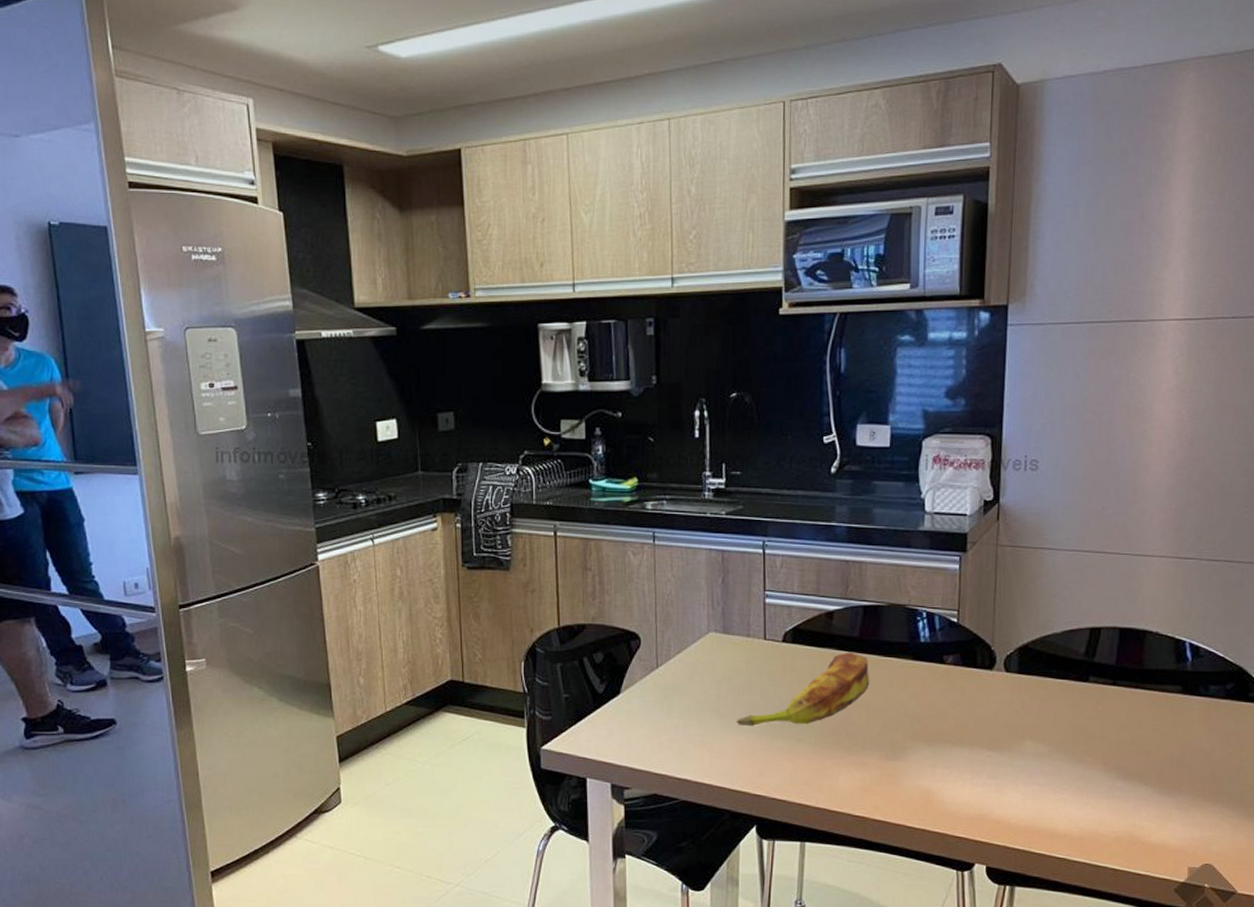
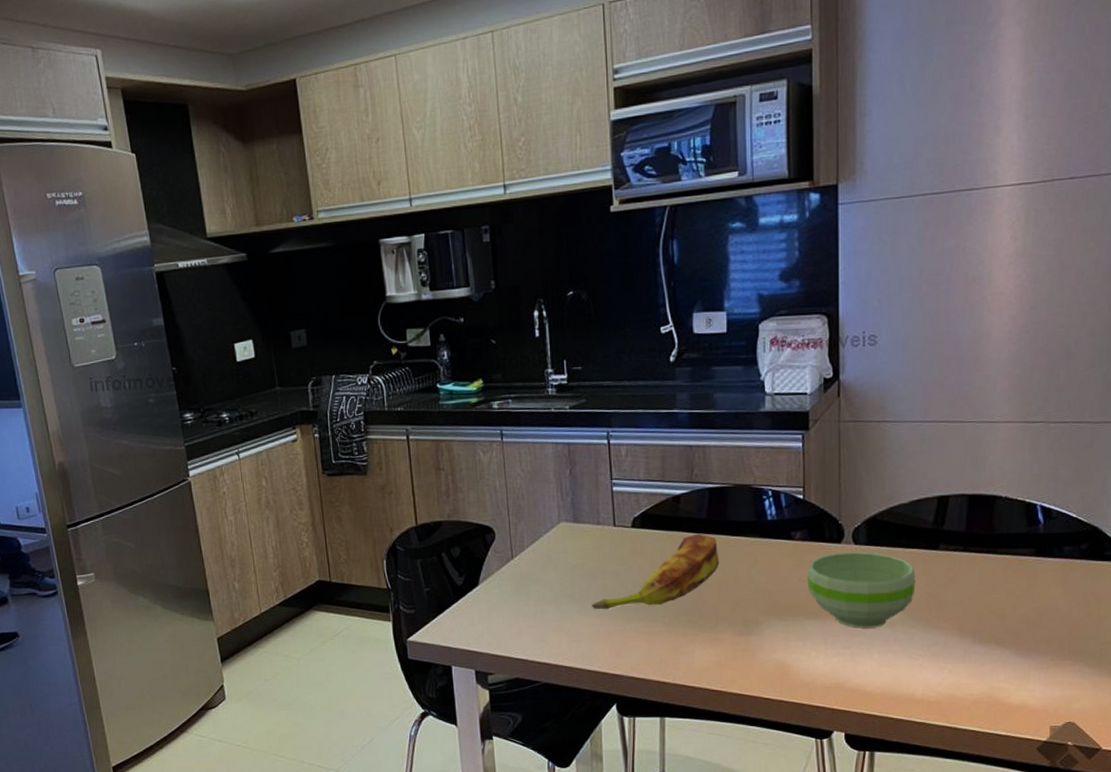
bowl: none [957,679,1065,759] -> present [807,551,915,629]

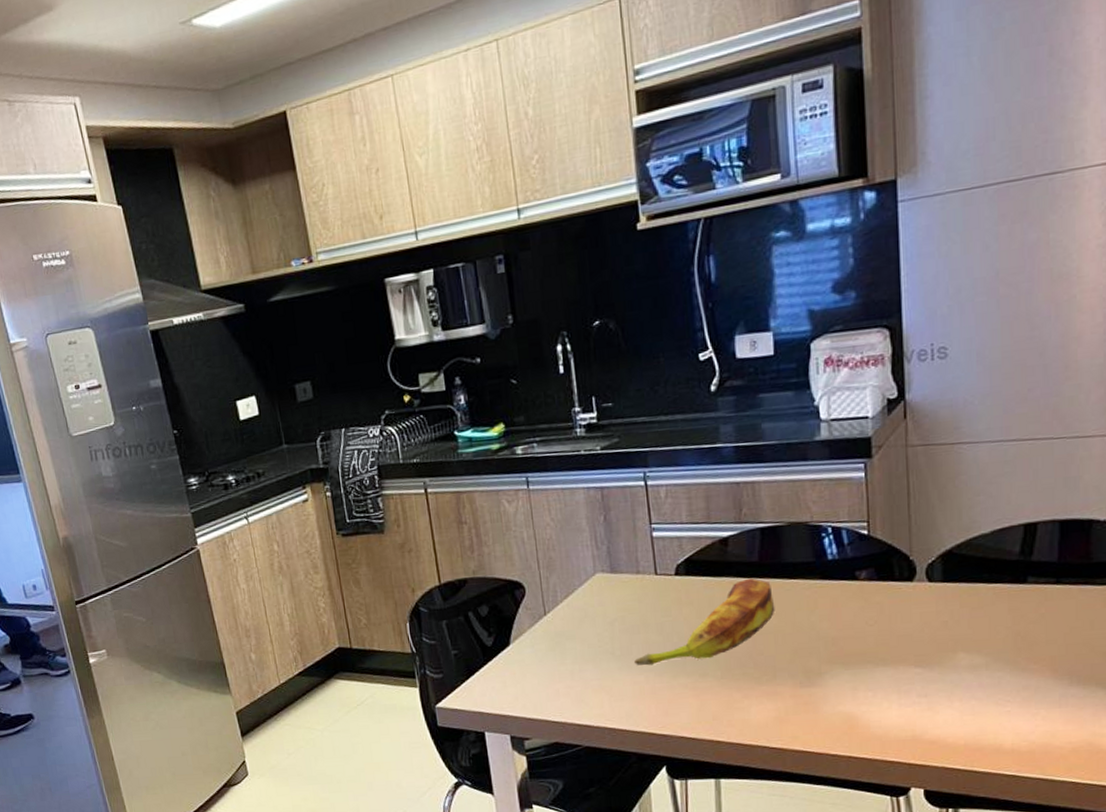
bowl: present [807,551,915,629] -> none [875,589,1001,675]

